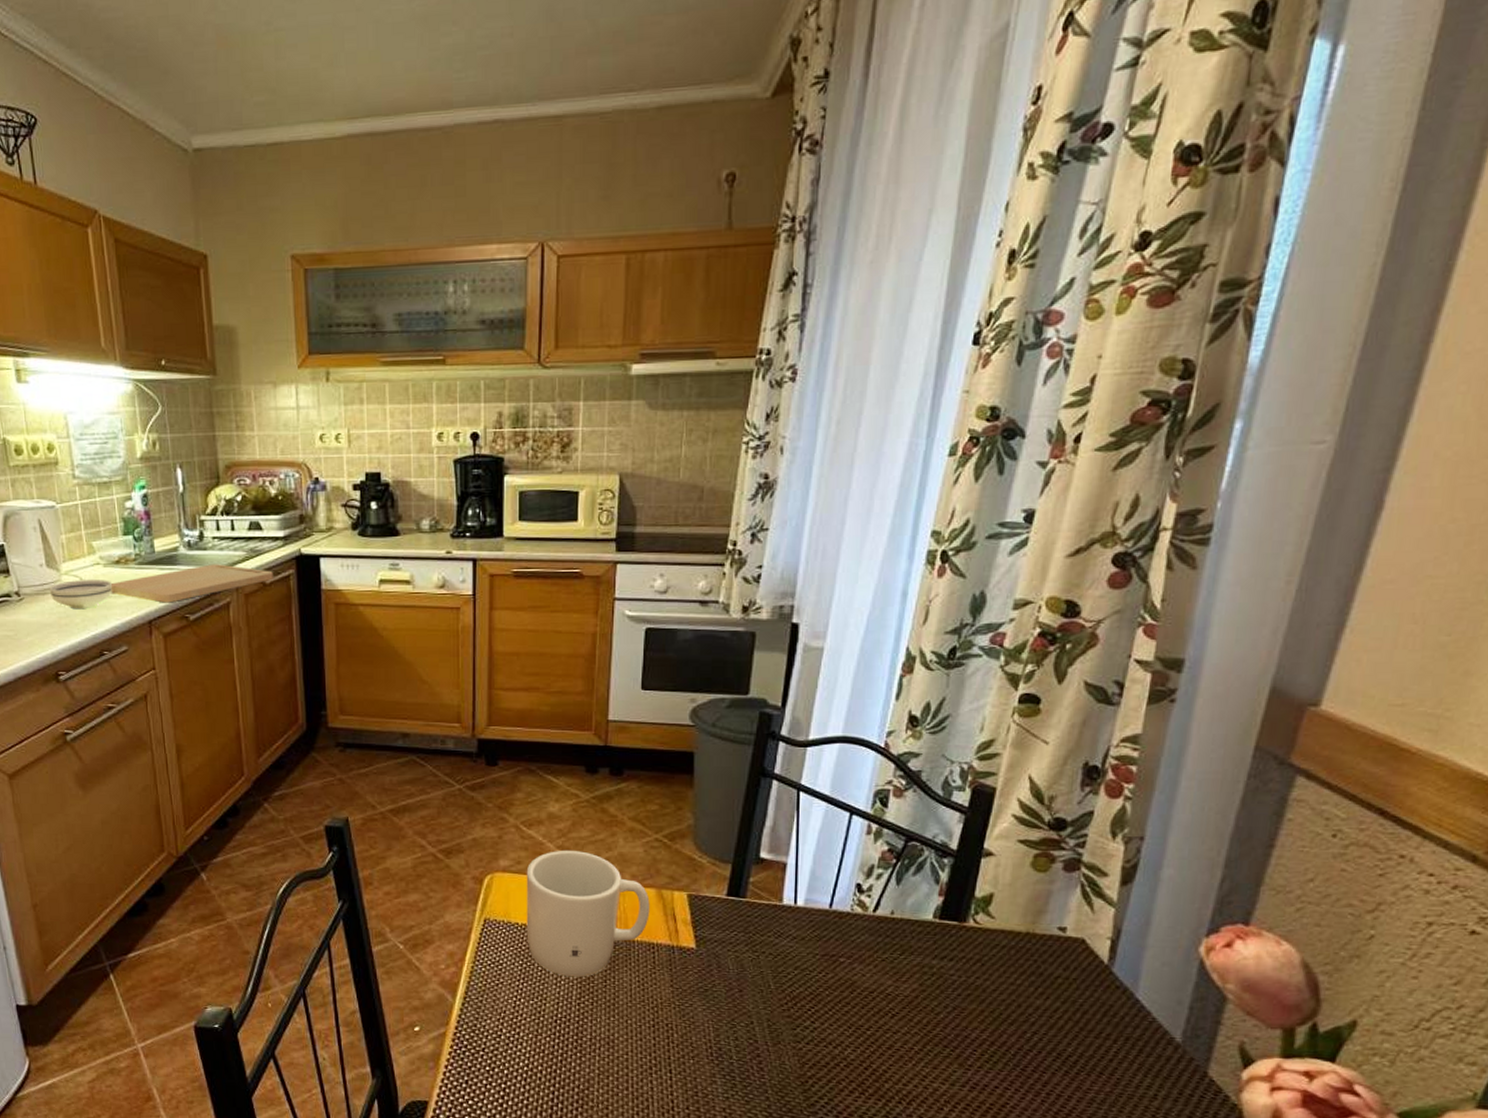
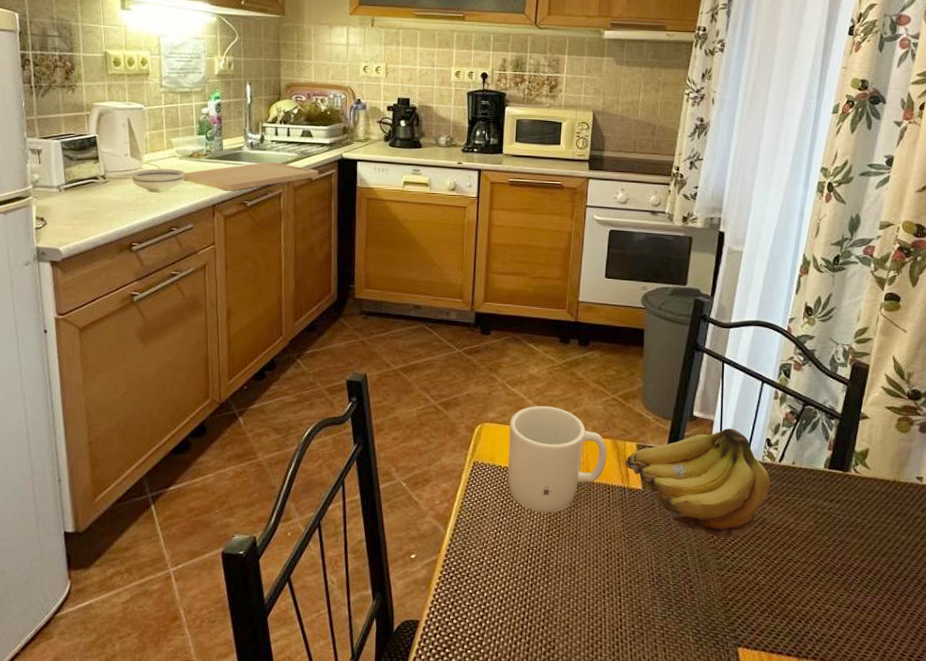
fruit: none [673,872,862,1006] -> present [625,428,771,539]

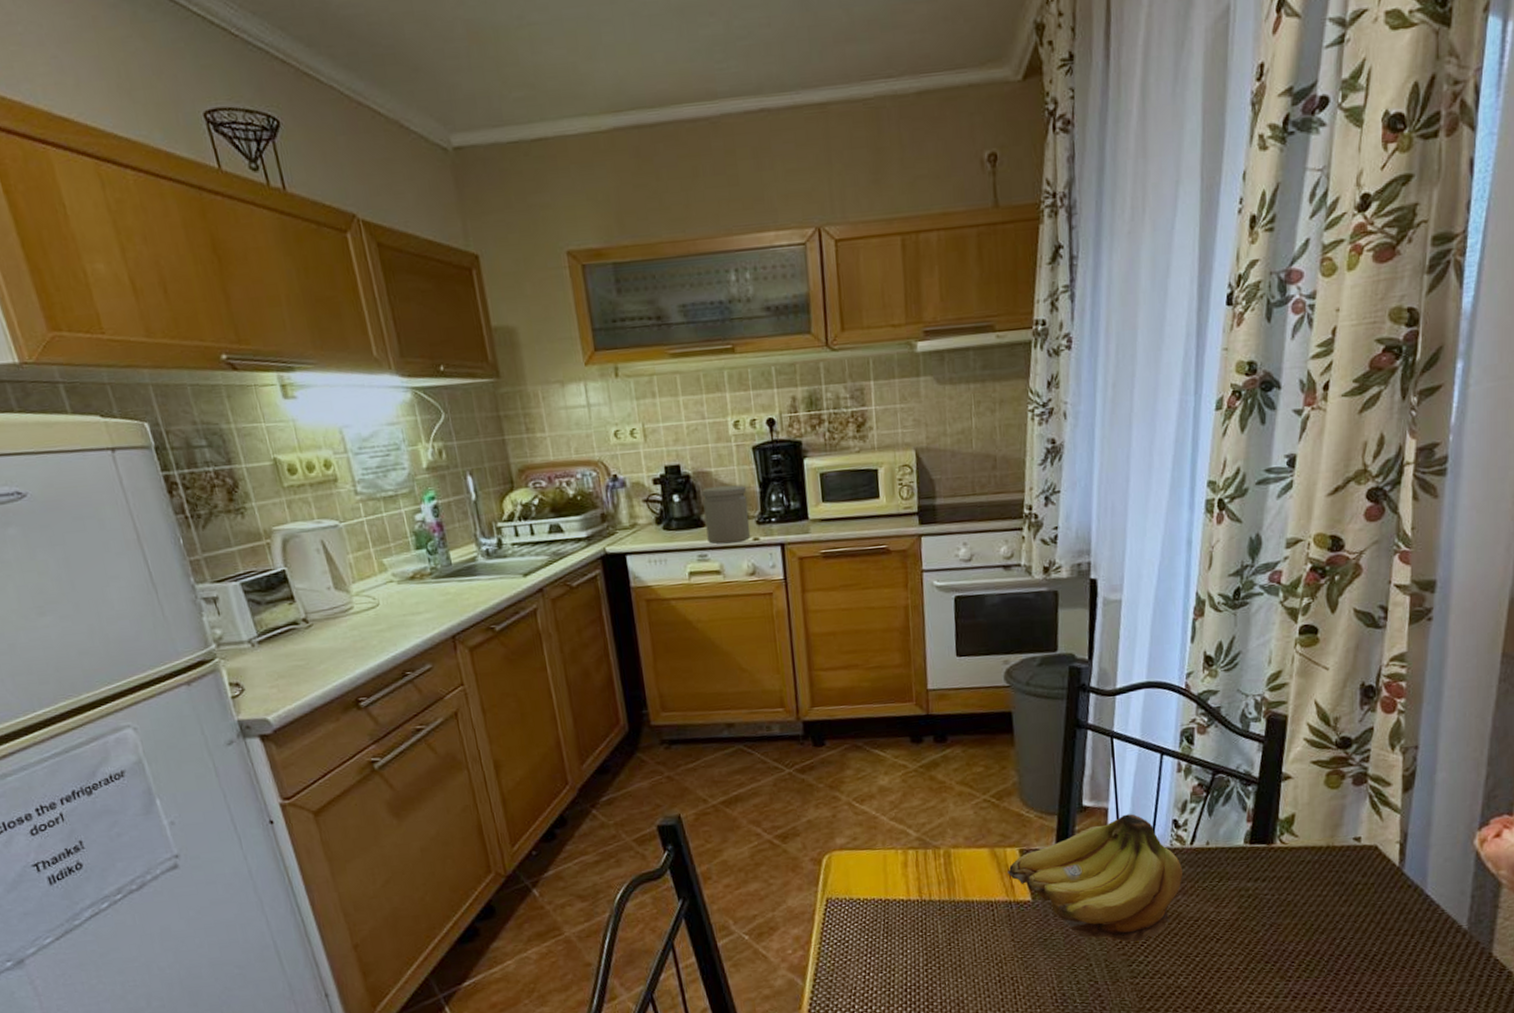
bowl: present [131,168,185,193] -> none [340,597,410,631]
cutting board: present [183,162,319,191] -> none [408,570,580,616]
jar: none [422,118,458,164] -> present [702,485,751,544]
mug: present [507,405,607,513] -> none [863,820,986,945]

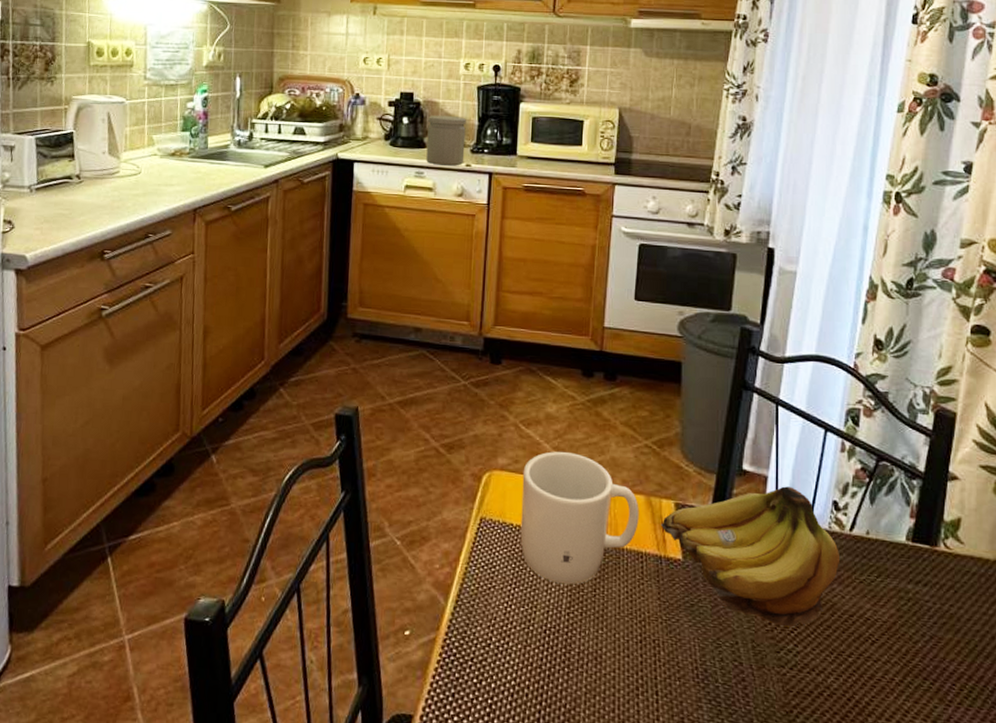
mug: none [863,820,986,945] -> present [520,451,639,585]

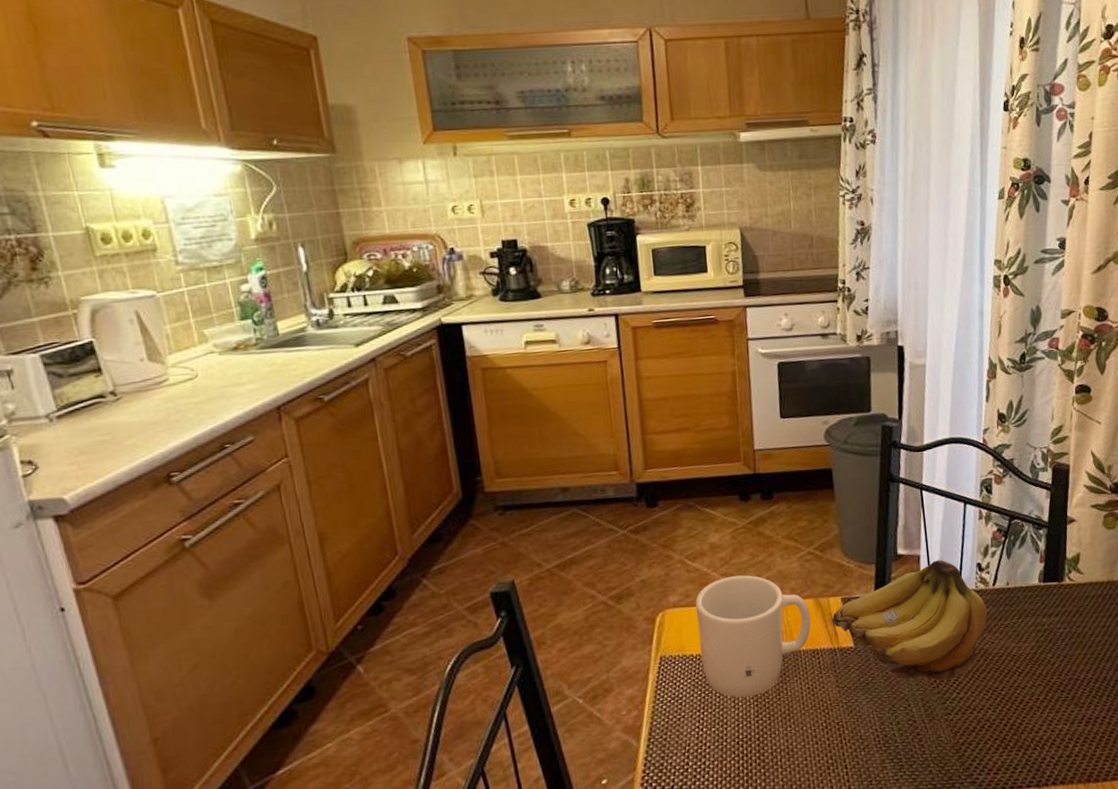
jar: present [426,115,466,166] -> none [538,259,586,315]

